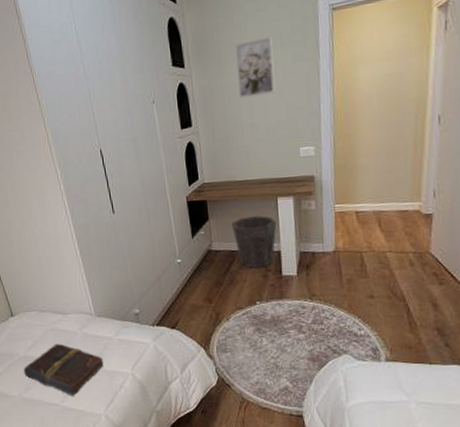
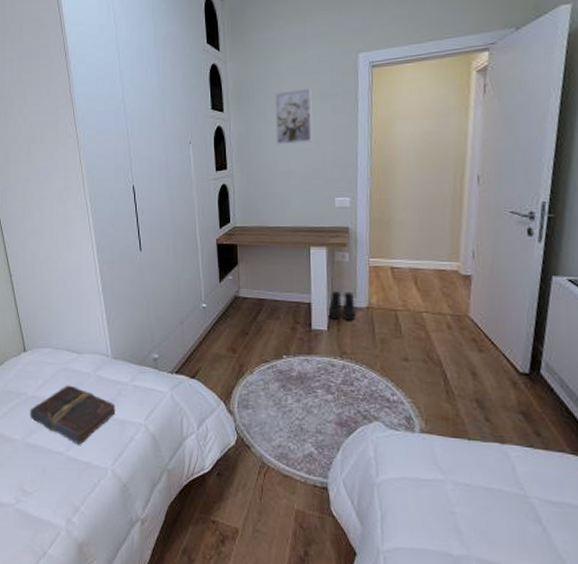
waste bin: present [231,215,277,268] -> none [261,264,308,319]
boots: none [297,237,324,264] -> present [328,290,356,320]

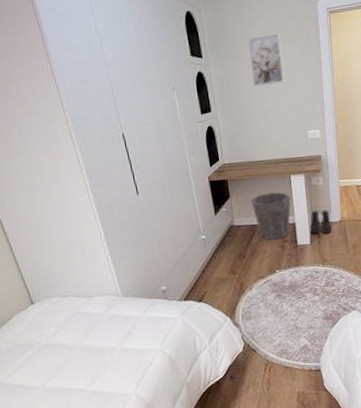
book: present [30,385,116,445] -> none [46,327,132,379]
waste bin: none [261,264,308,319] -> present [250,192,291,240]

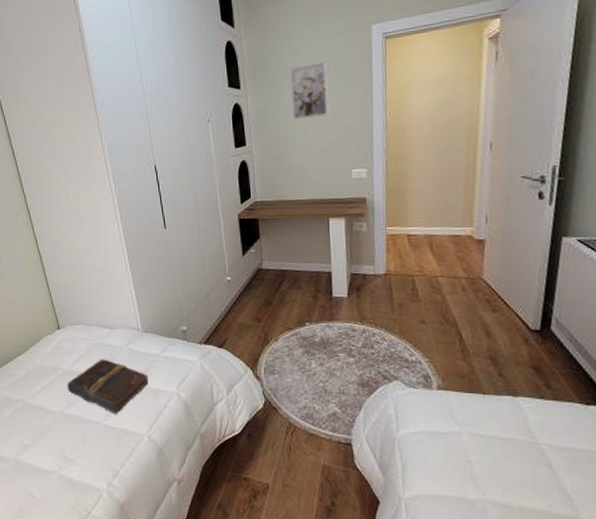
book: none [46,327,132,379] -> present [67,359,149,414]
waste bin: present [250,192,291,240] -> none [282,236,328,289]
boots: present [309,209,332,234] -> none [348,259,375,287]

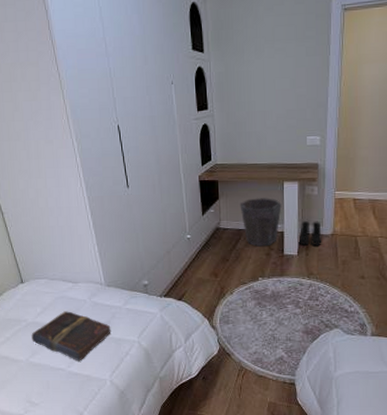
waste bin: none [282,236,328,289] -> present [240,198,282,247]
wall art: present [290,61,329,120] -> none [253,29,288,87]
boots: none [348,259,375,287] -> present [298,220,322,245]

